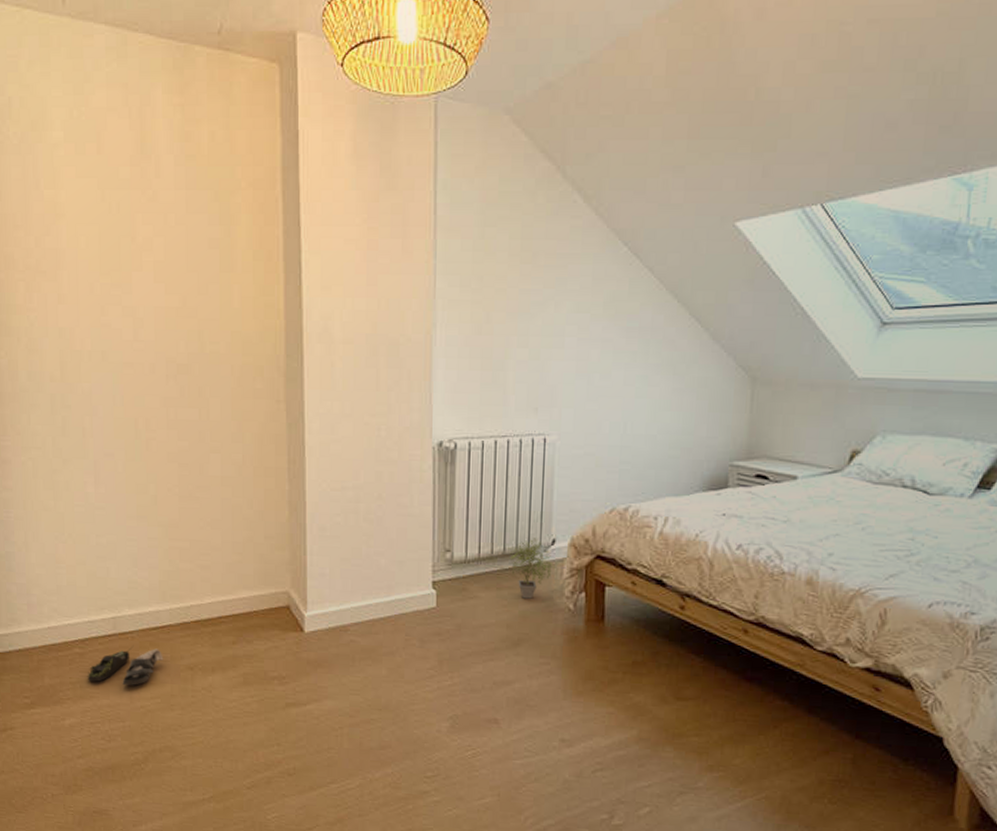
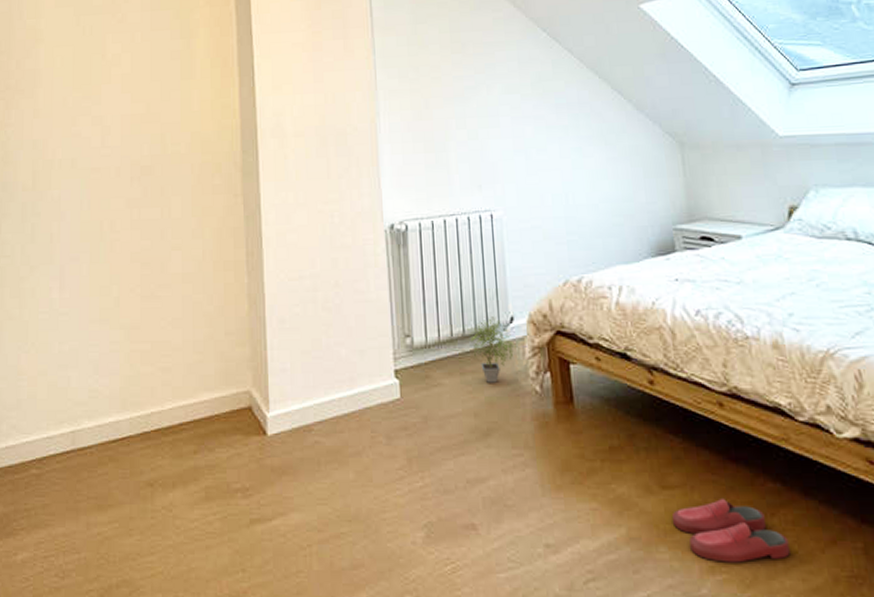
shoe: present [87,645,164,686] -> none [42,461,123,510]
slippers: none [681,710,786,764] -> present [671,497,790,563]

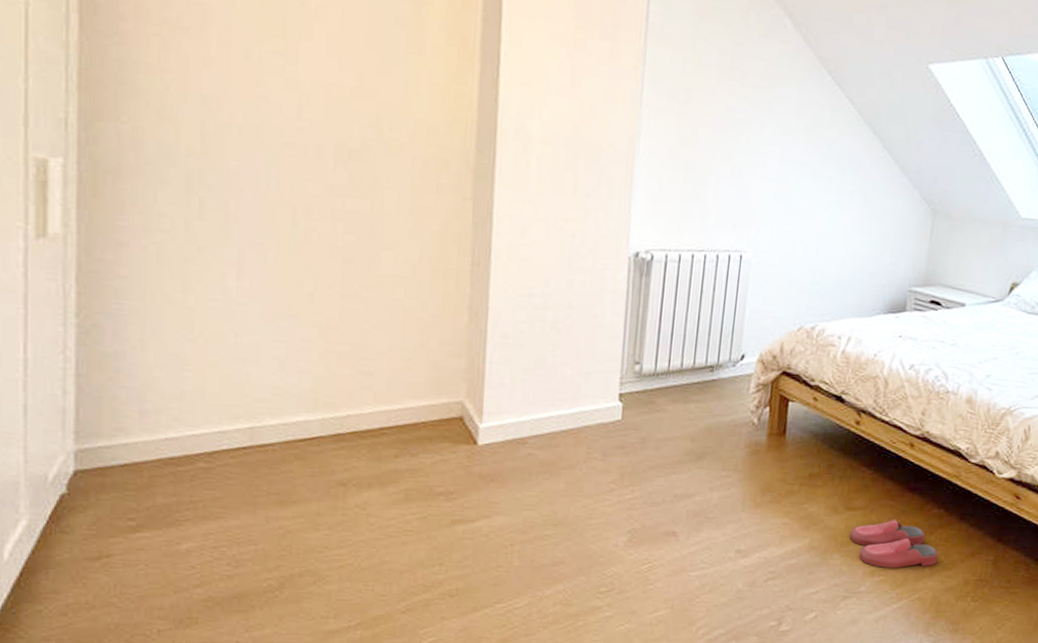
potted plant: present [467,316,516,383] -> none [697,352,742,413]

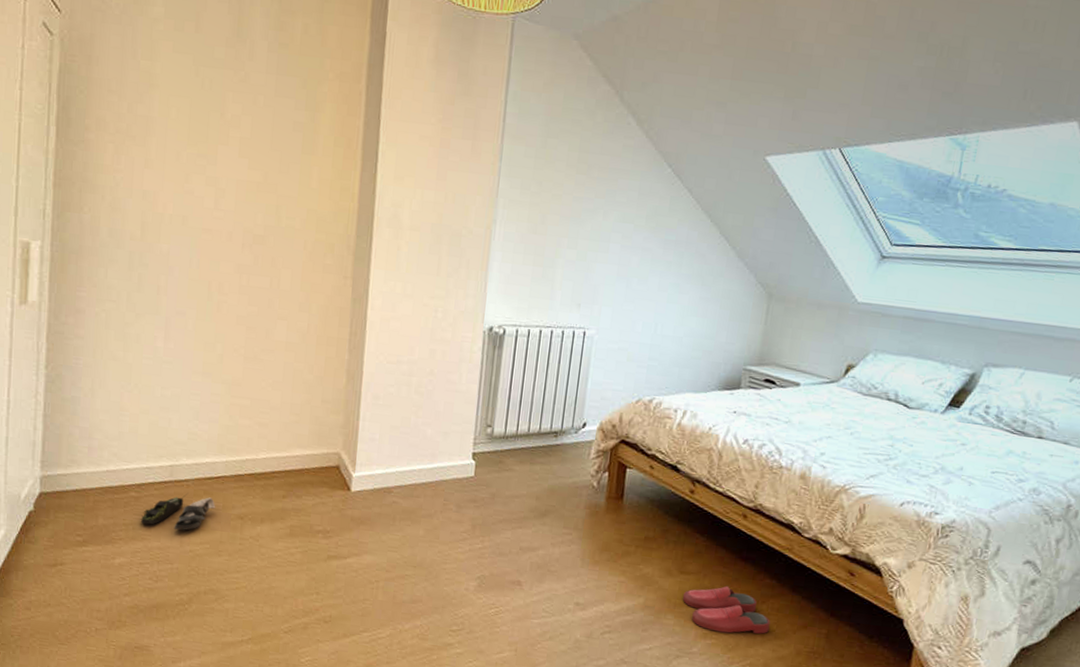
shoe: none [212,458,311,505] -> present [140,492,216,531]

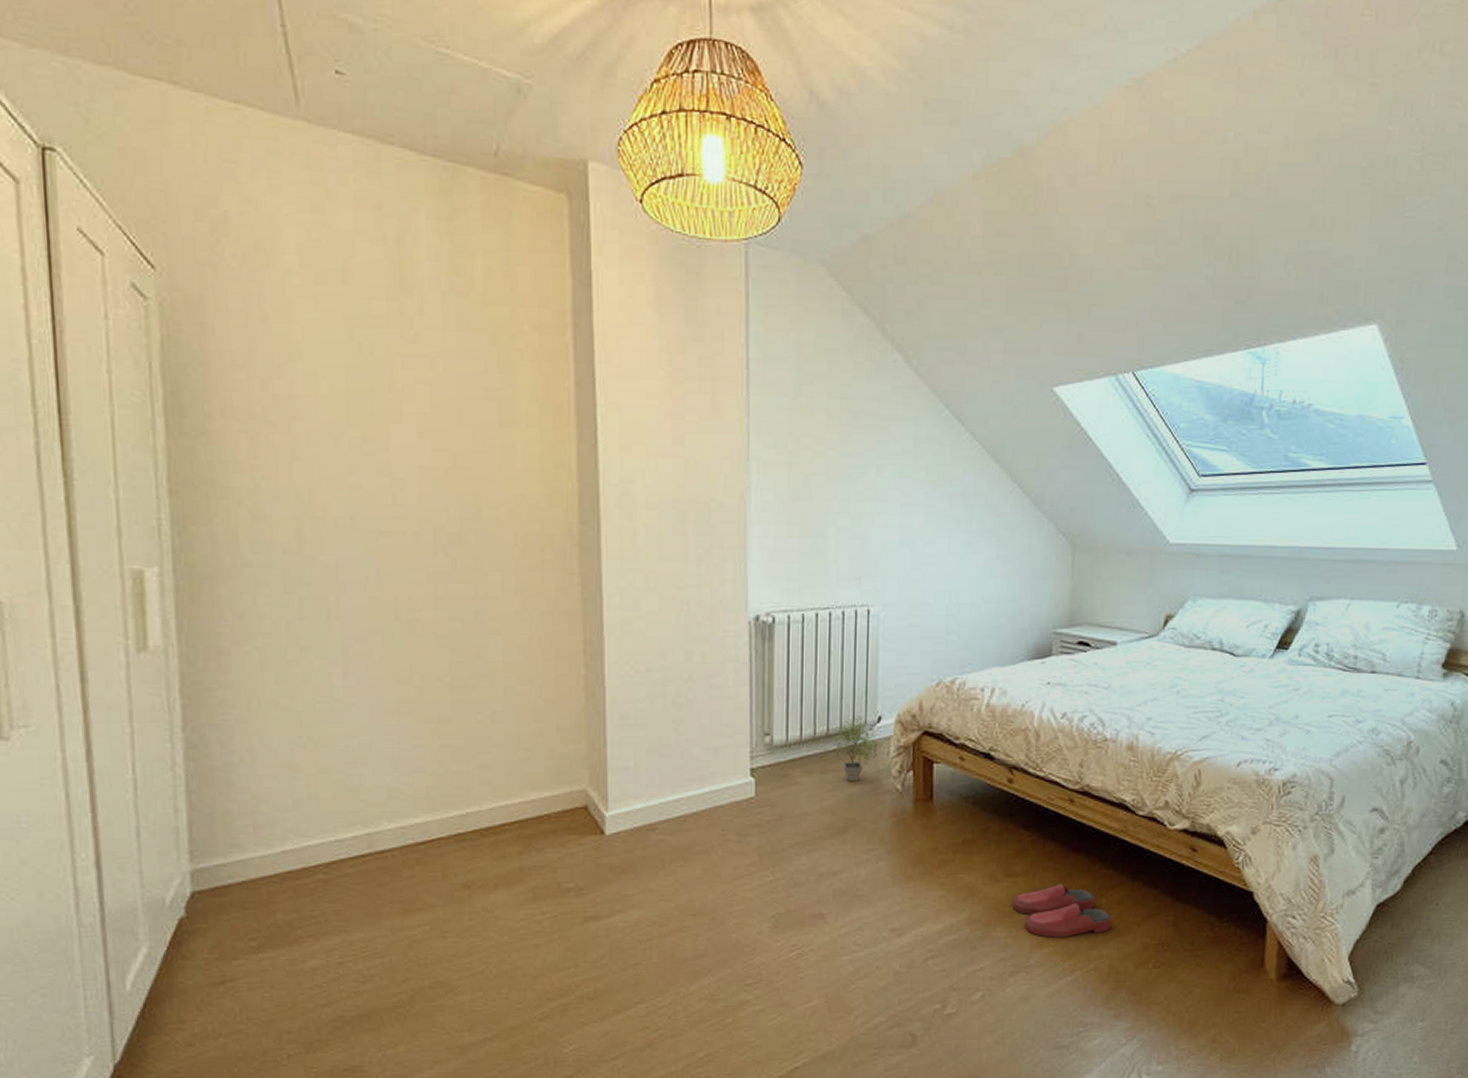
shoe: present [140,492,216,531] -> none [334,864,433,915]
potted plant: none [542,420,584,475] -> present [831,716,881,781]

